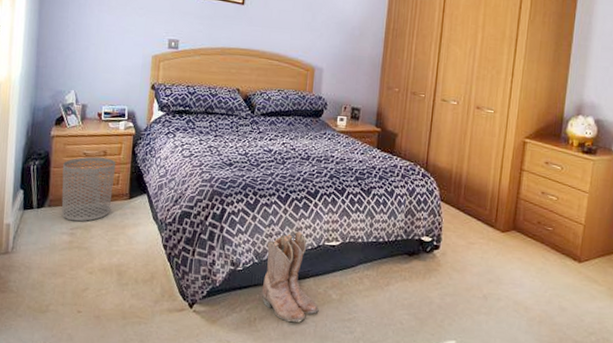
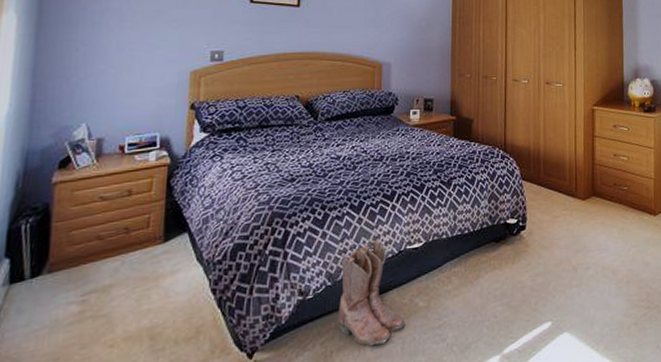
waste bin: present [61,157,116,222] -> none [68,198,146,285]

